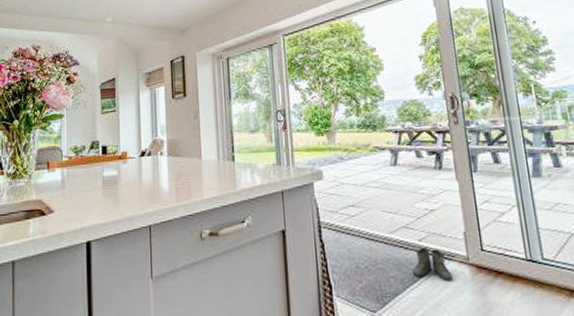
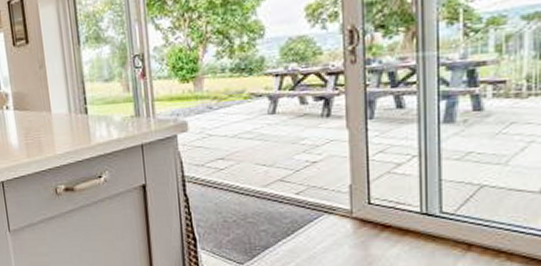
boots: present [412,247,454,282] -> none [286,200,333,235]

